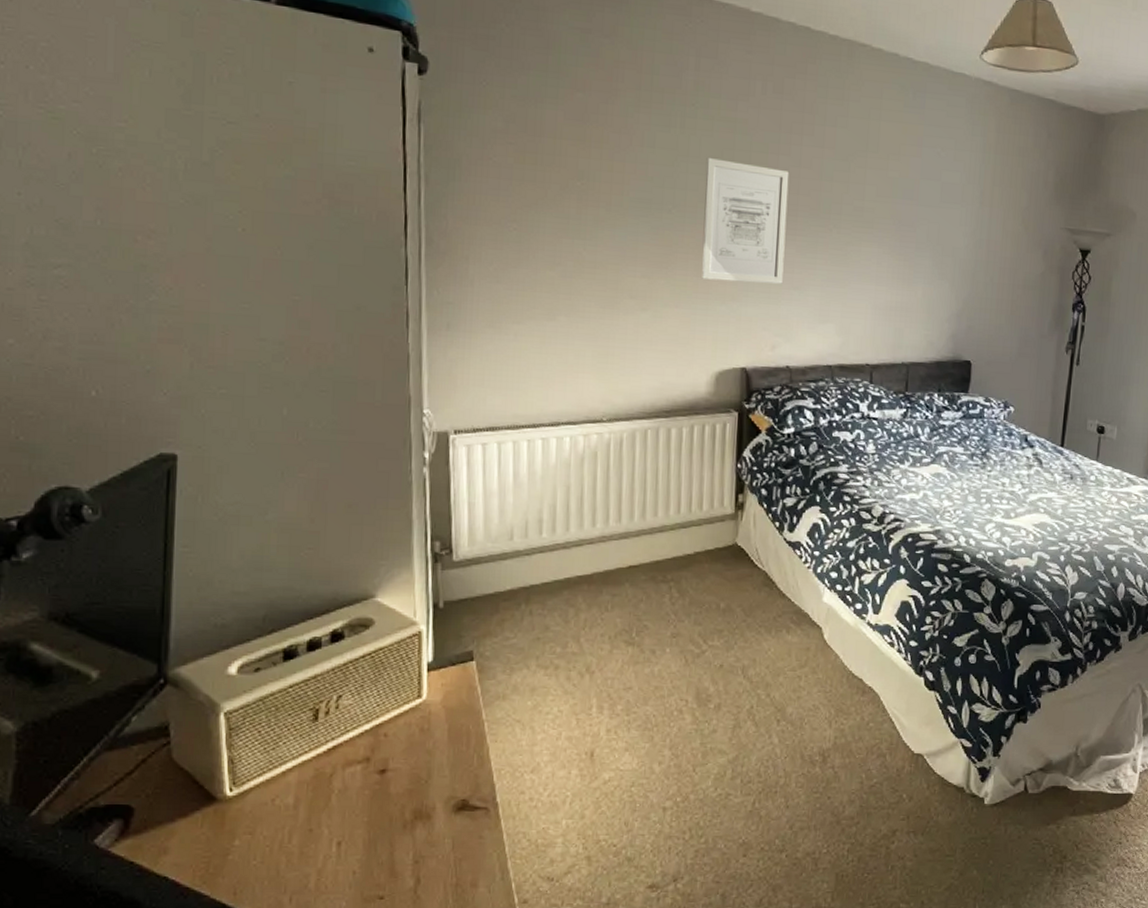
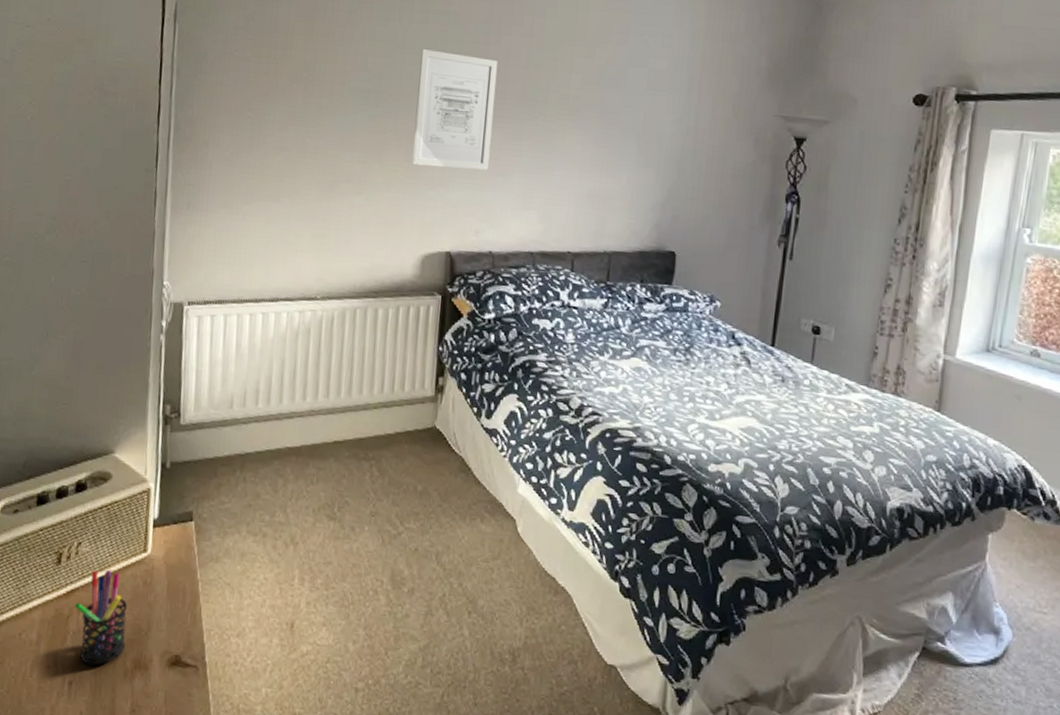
pen holder: none [338,720,403,822] -> present [74,569,128,666]

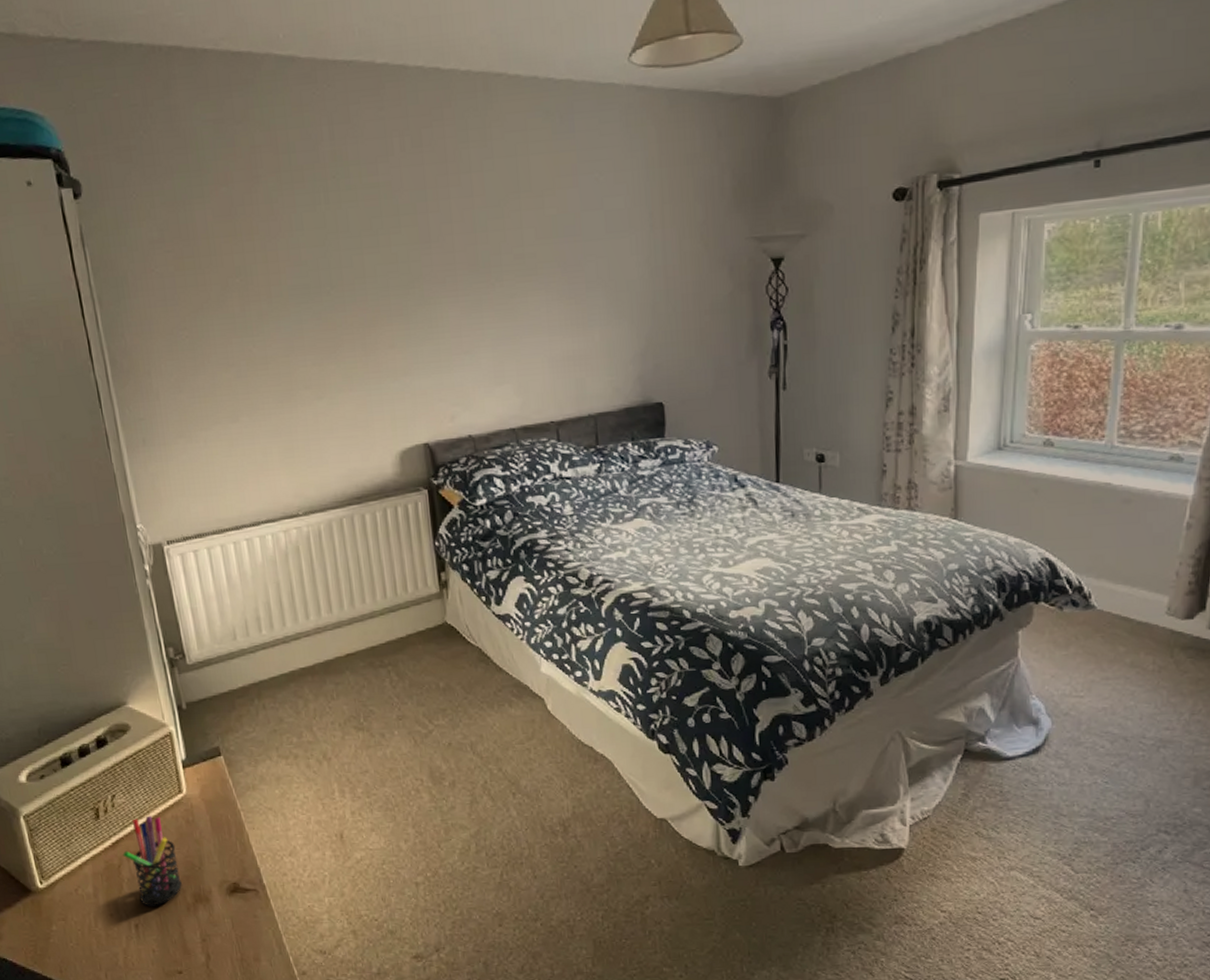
wall art: present [412,49,498,170] -> none [355,228,452,358]

